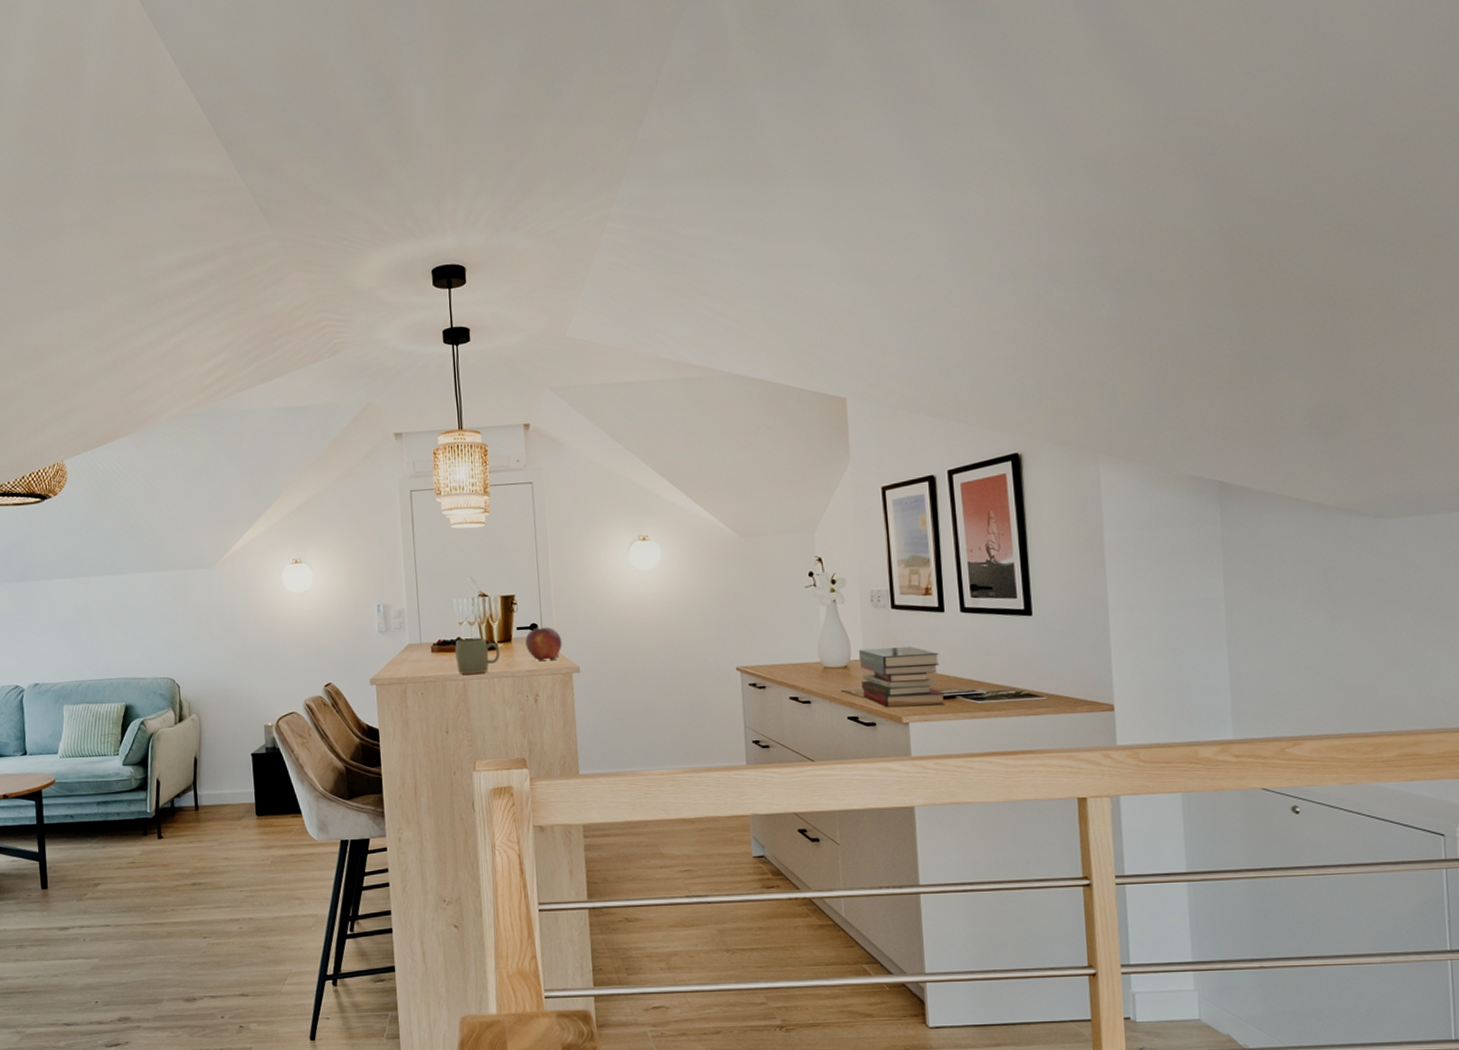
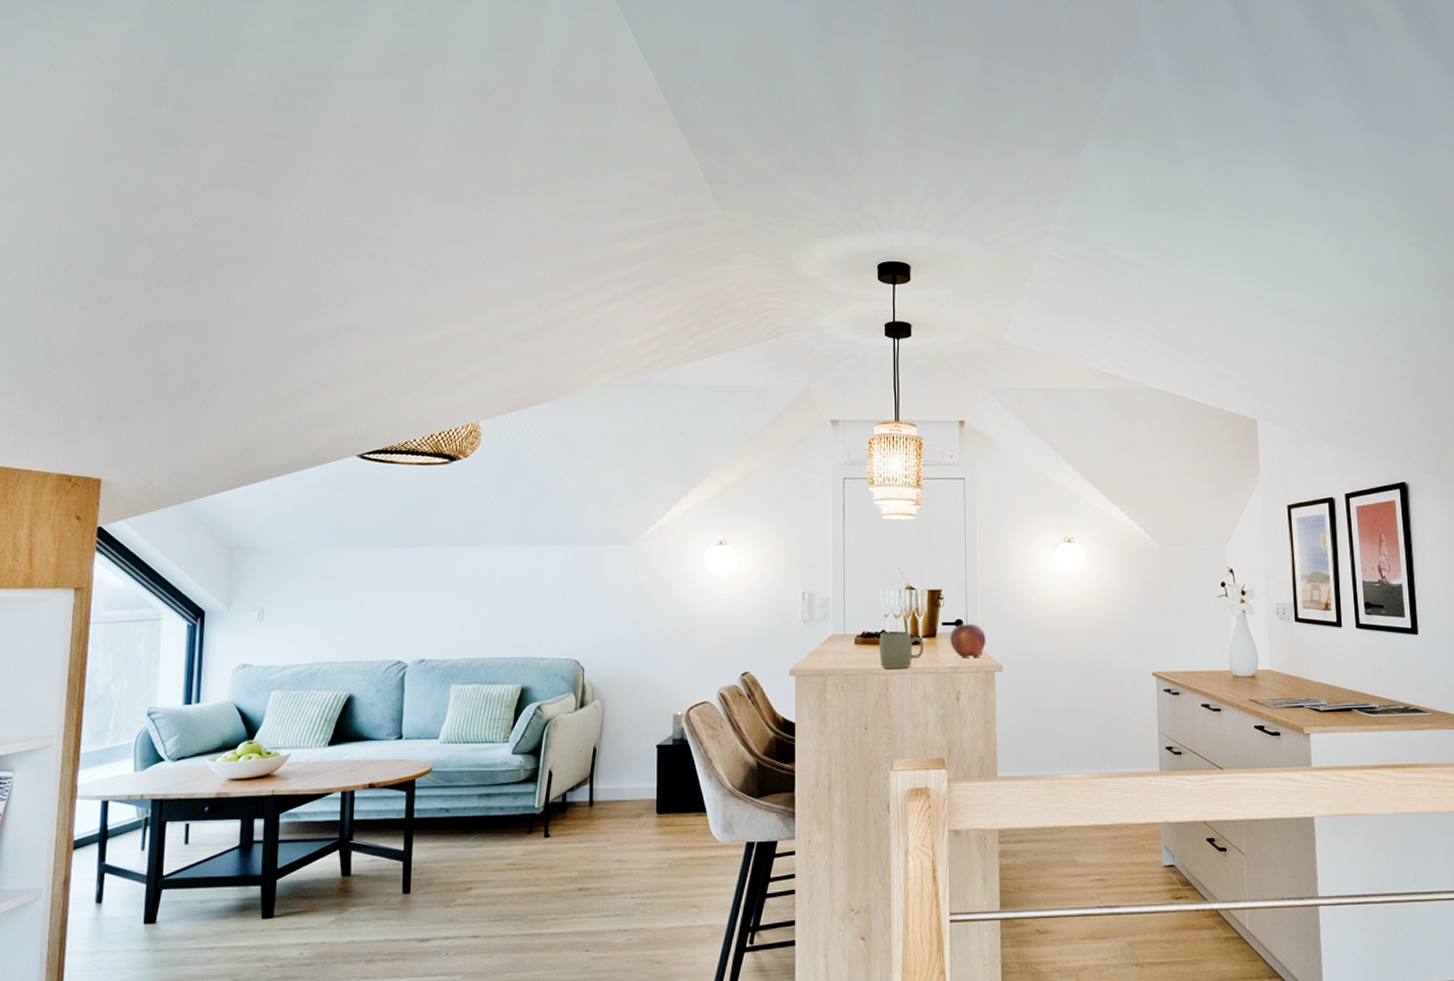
books: present [858,647,946,708] -> none [1265,658,1343,719]

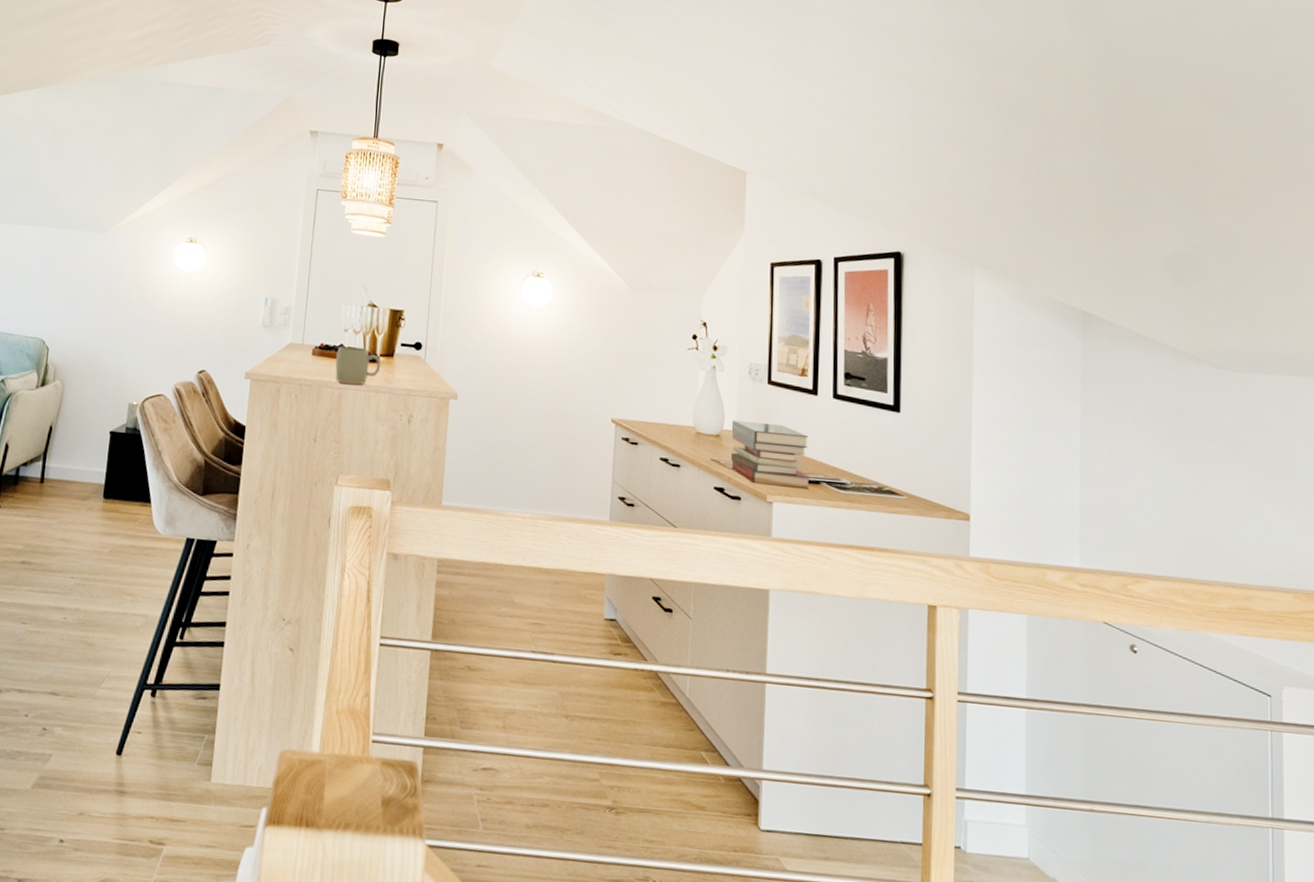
fruit: present [950,623,986,659] -> none [407,346,444,383]
books: none [1265,658,1343,719] -> present [731,419,810,490]

